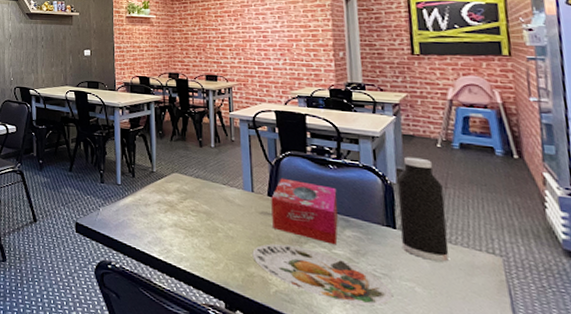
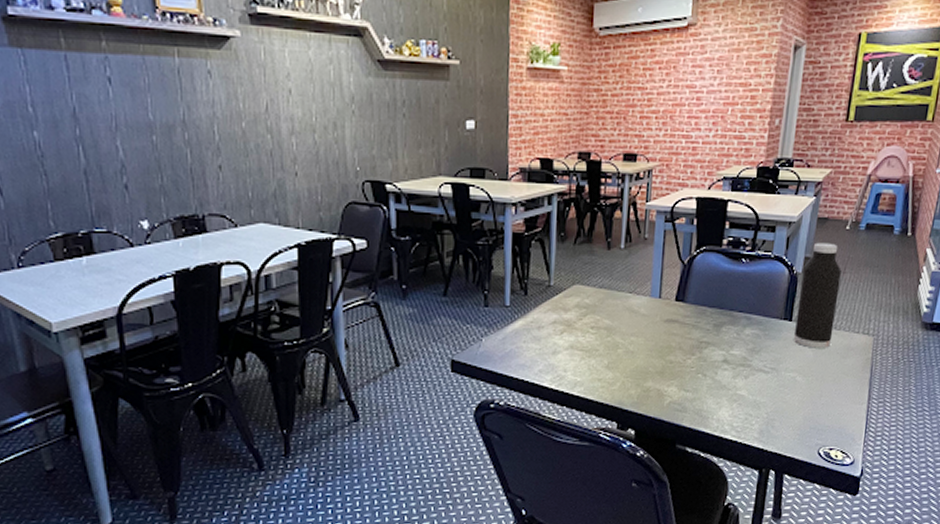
plate: present [252,243,394,306] -> none [651,352,777,402]
tissue box: present [271,178,338,245] -> none [676,278,745,346]

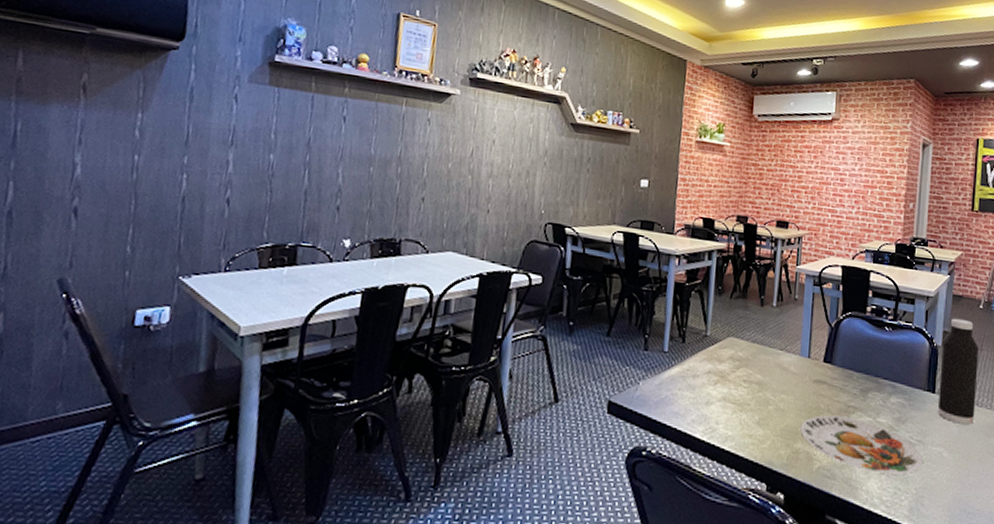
plate: none [651,352,777,402] -> present [800,414,924,475]

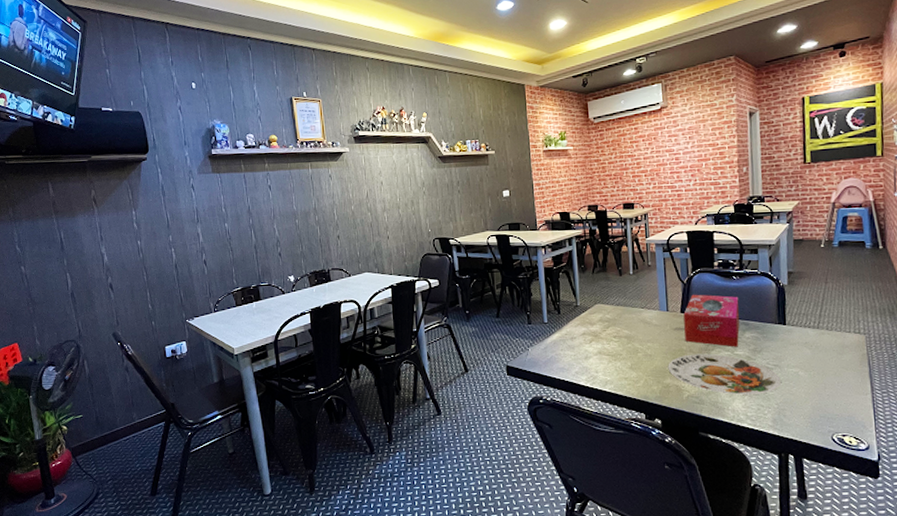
tissue box: none [824,341,889,413] -> present [683,294,740,347]
water bottle: present [937,318,979,425] -> none [788,259,826,347]

